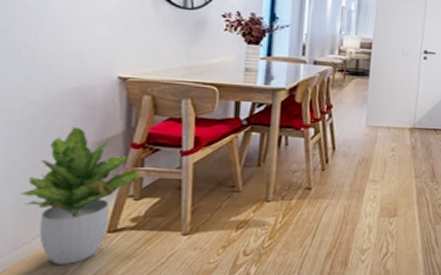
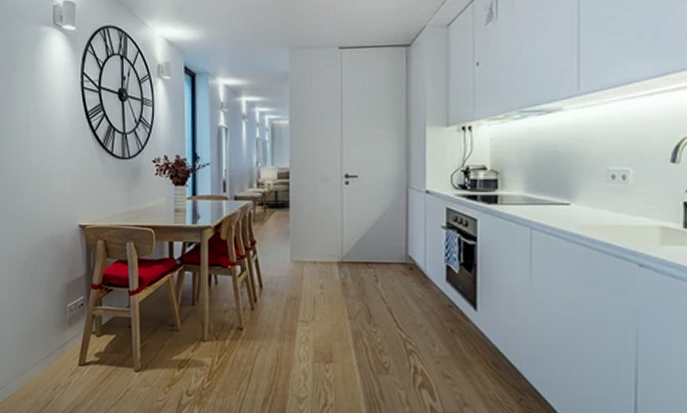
potted plant: present [20,126,141,264] -> none [19,270,100,393]

